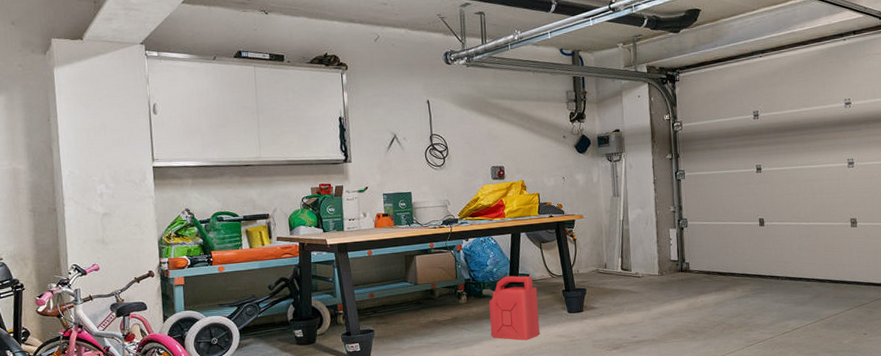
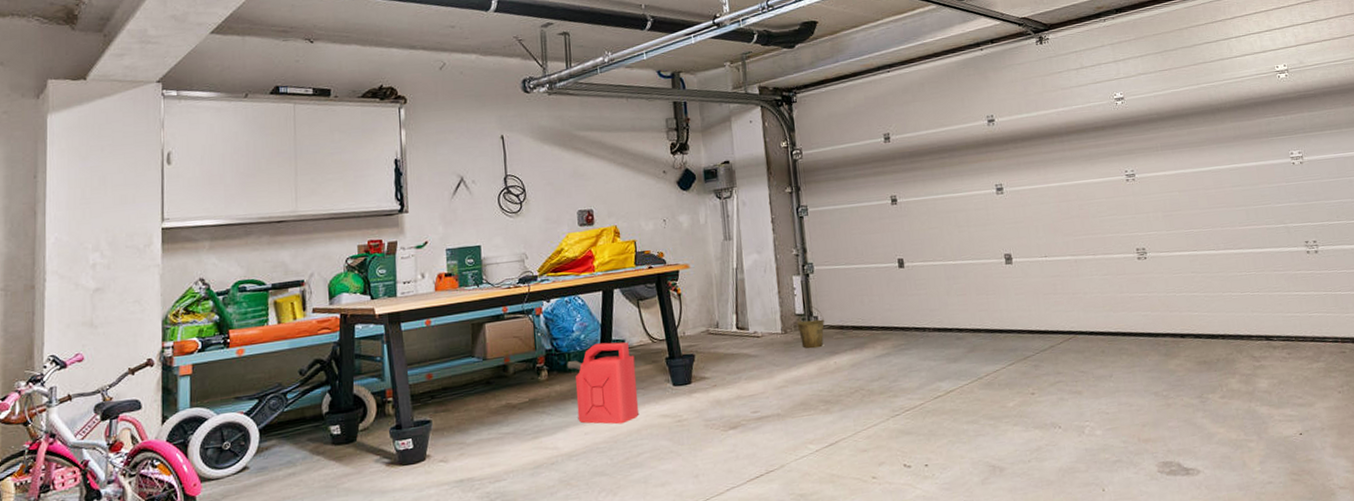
bucket: none [671,253,695,289] -> present [797,305,825,349]

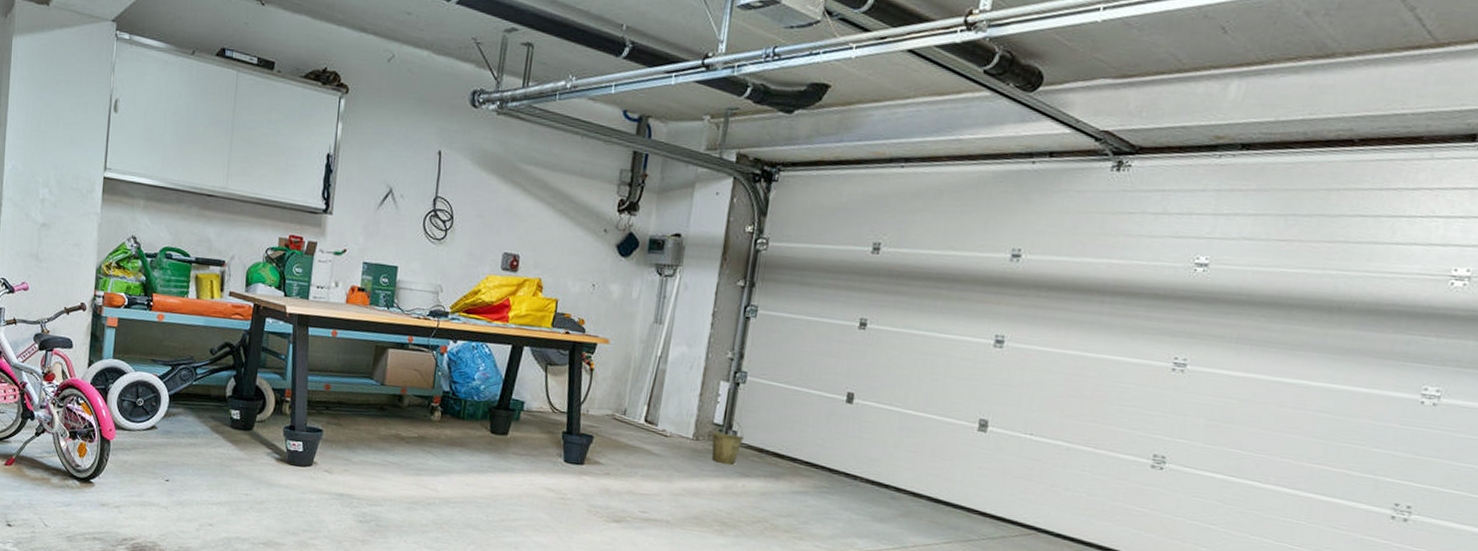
jerry can: present [567,342,639,425] -> none [461,397,531,486]

